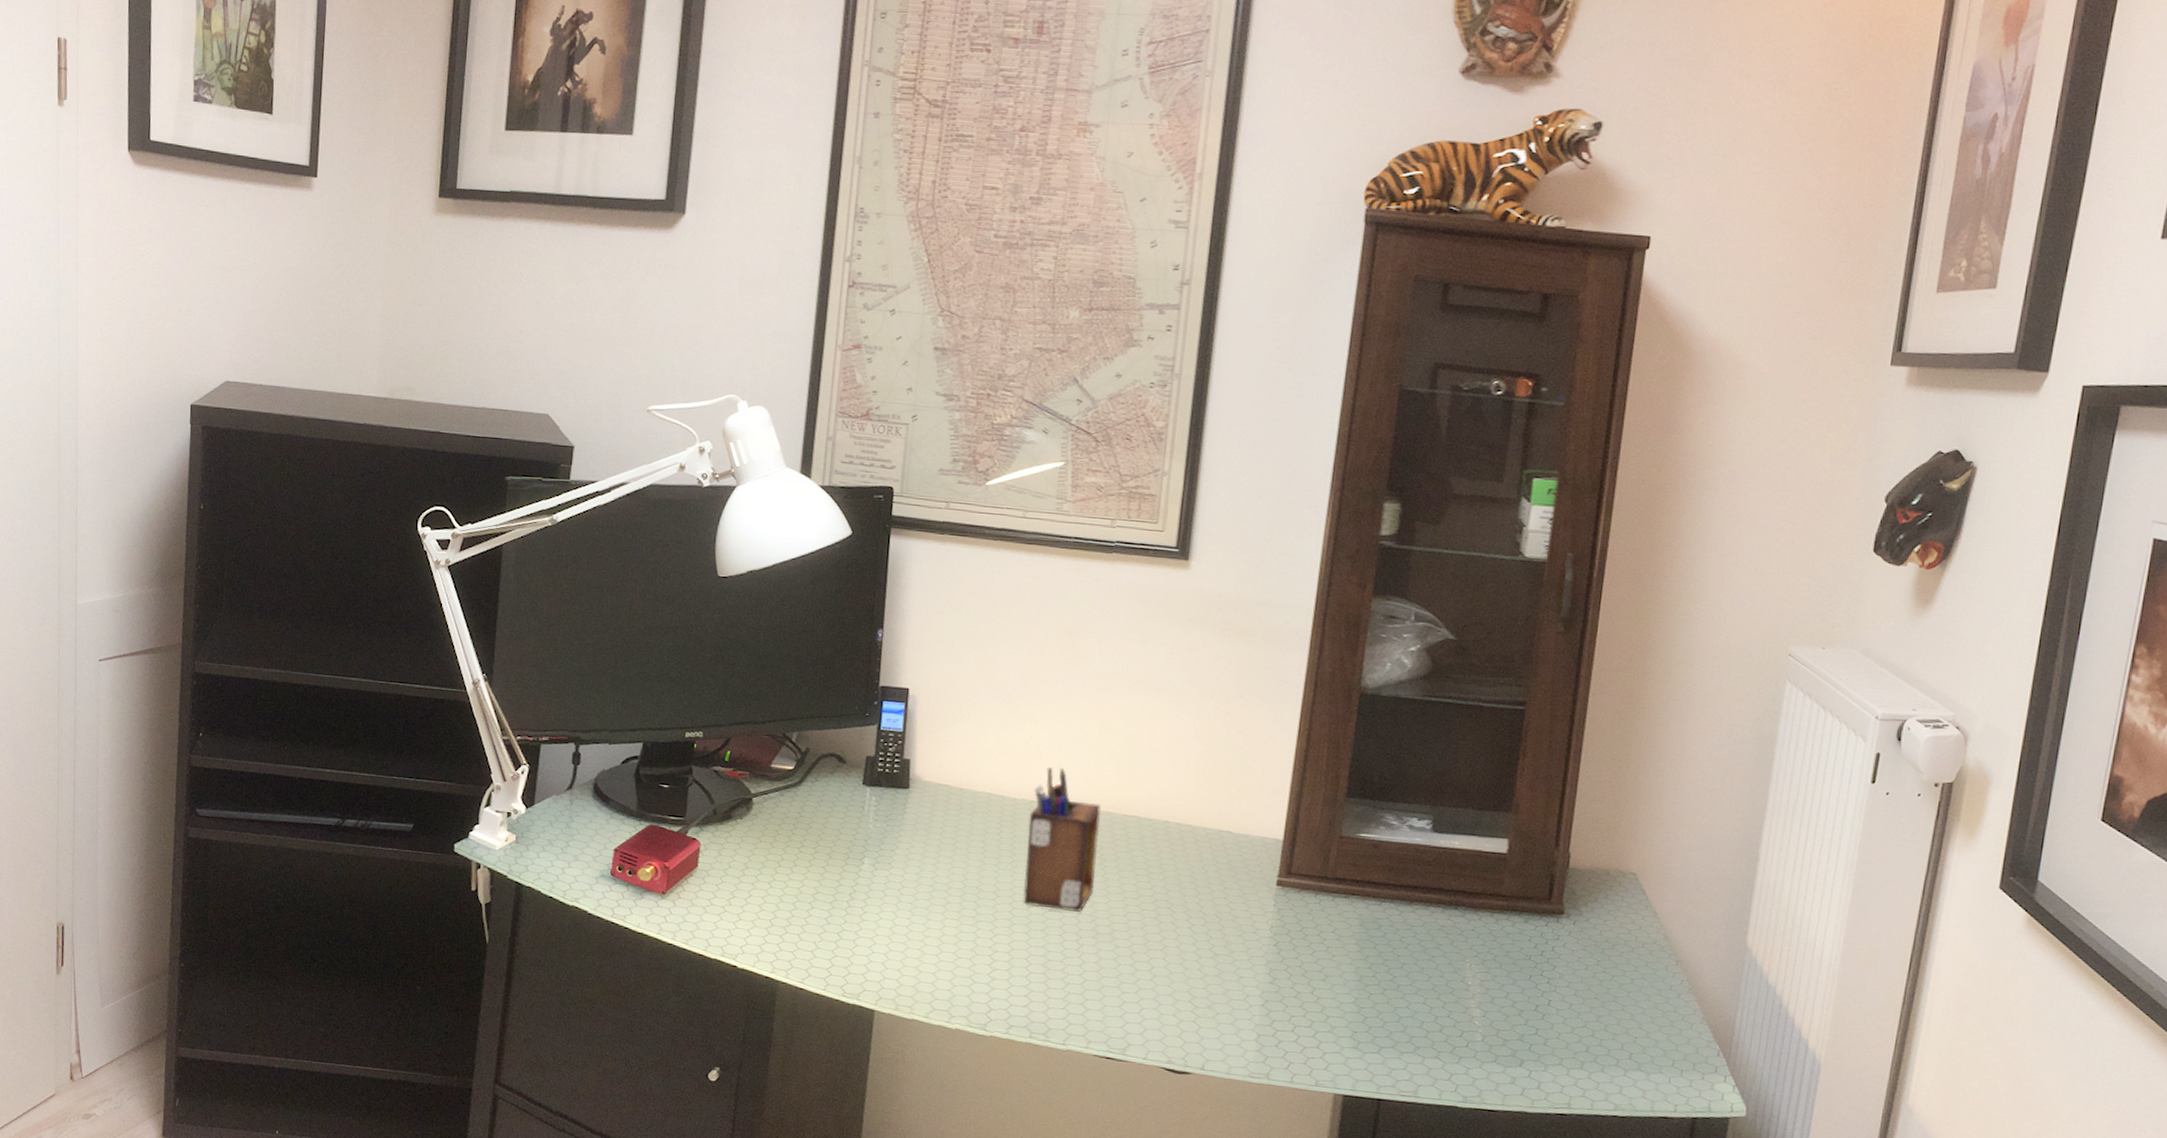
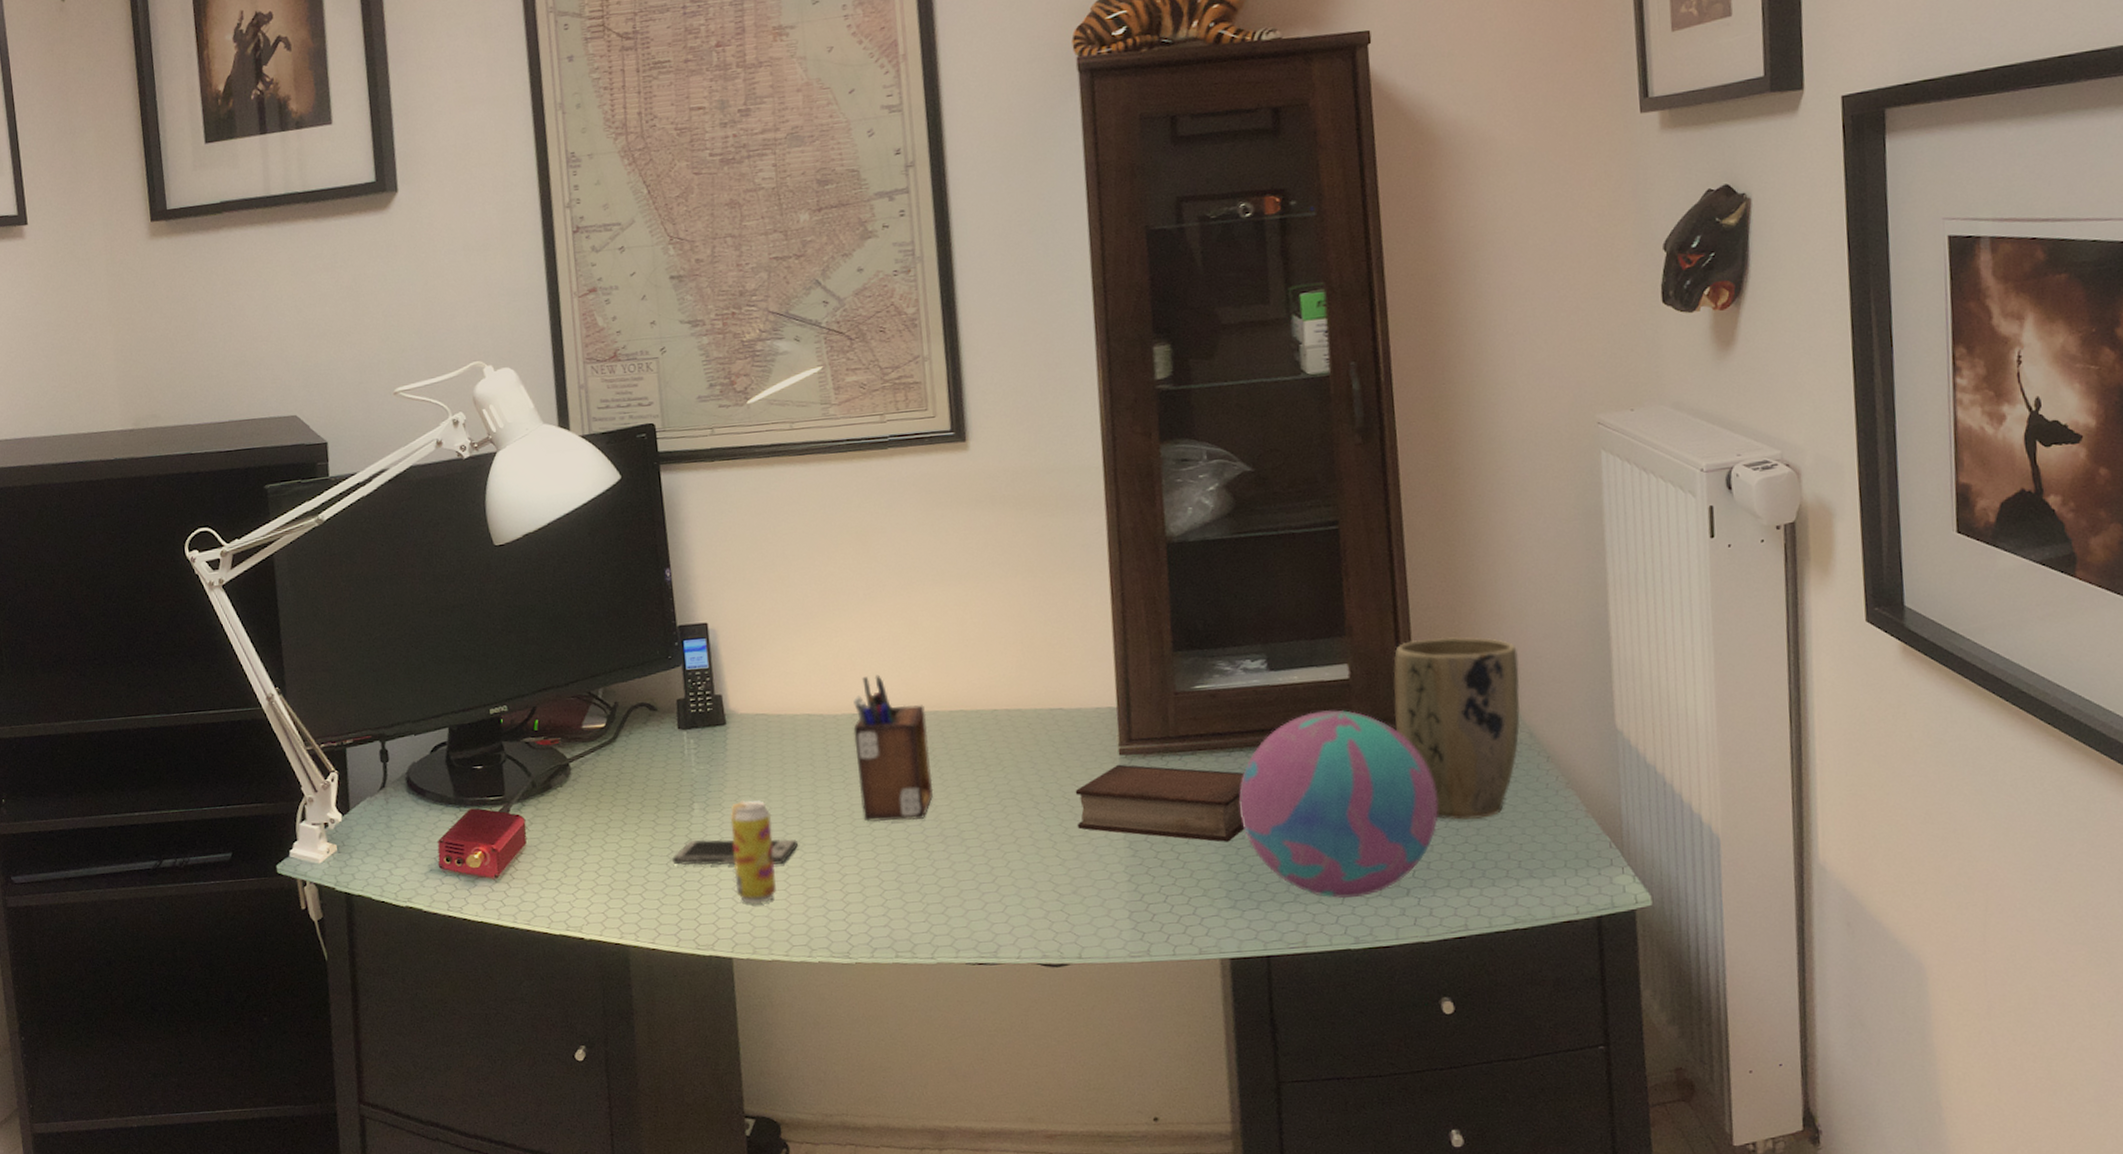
smartphone: none [834,892,956,930] -> present [672,839,798,866]
beverage can: none [889,863,936,964] -> present [730,800,776,904]
book: none [1223,894,1391,986] -> present [1075,764,1245,842]
decorative ball: none [1379,878,1567,1060] -> present [1239,710,1438,898]
plant pot: none [1541,828,1669,1007] -> present [1393,636,1521,820]

